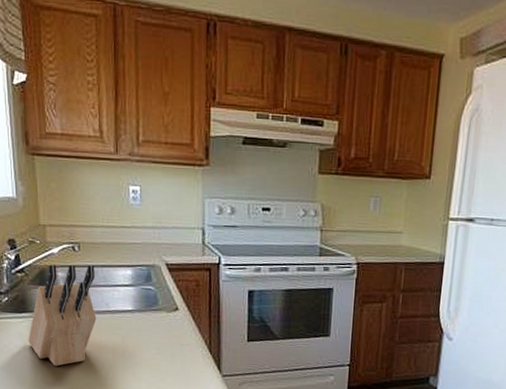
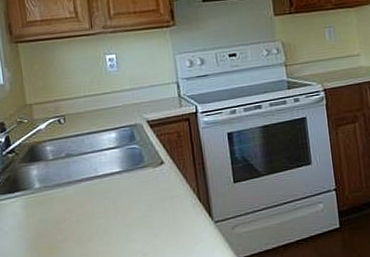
knife block: present [28,264,97,366] -> none [22,134,87,242]

